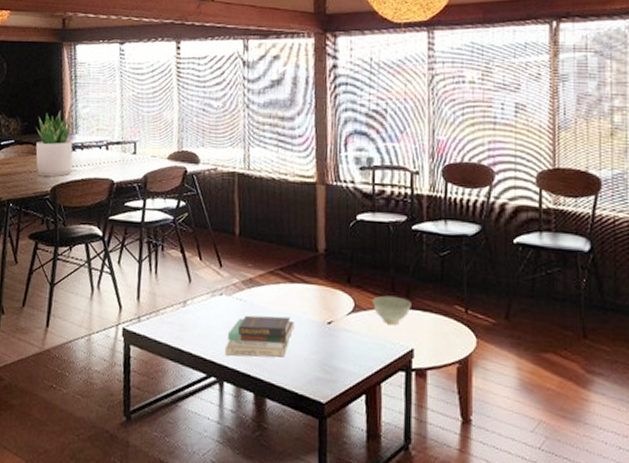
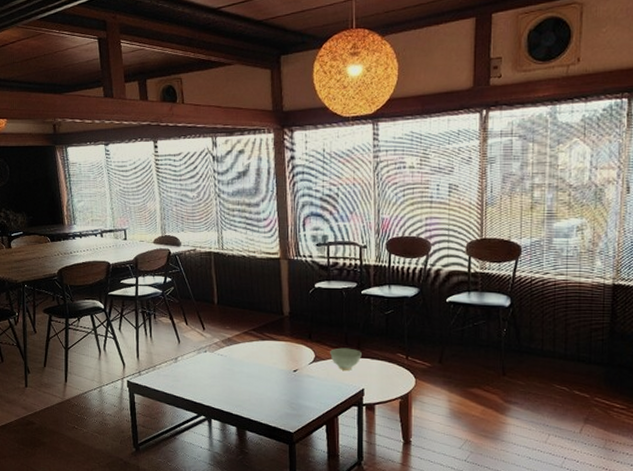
planter: present [35,110,73,177] -> none [40,205,74,262]
books: present [224,315,295,358] -> none [211,367,267,399]

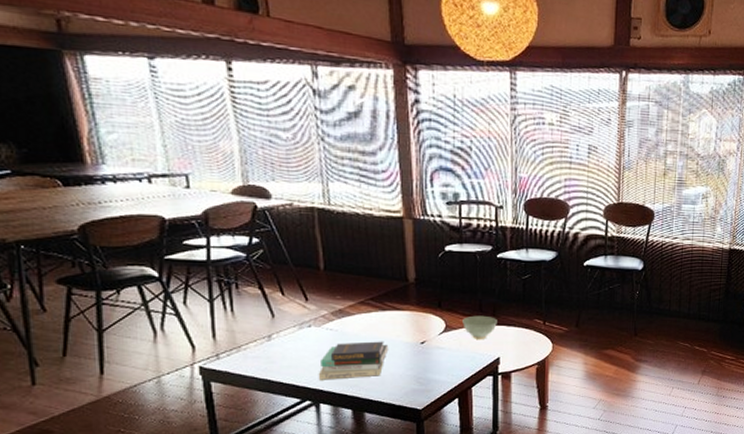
books: none [211,367,267,399] -> present [318,341,389,380]

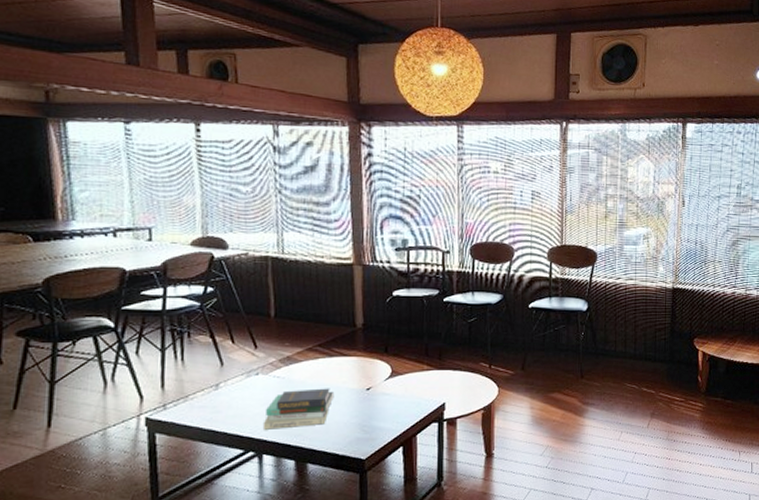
bowl: present [462,315,497,339] -> none [408,360,443,384]

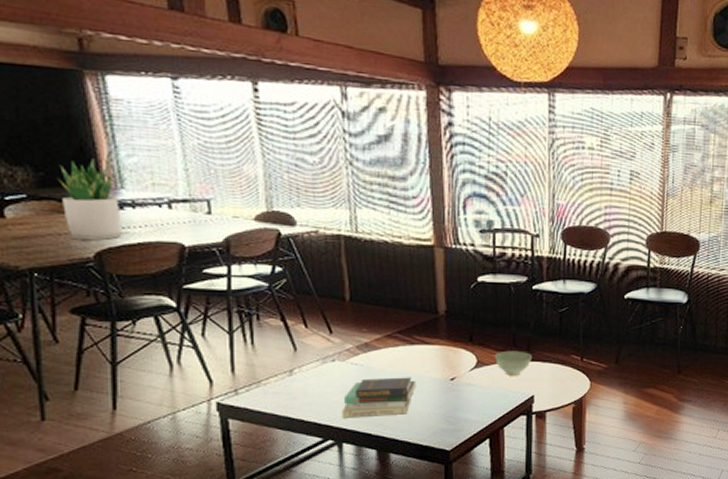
planter: none [16,194,70,268] -> present [58,158,122,241]
bowl: none [408,360,443,384] -> present [495,350,532,376]

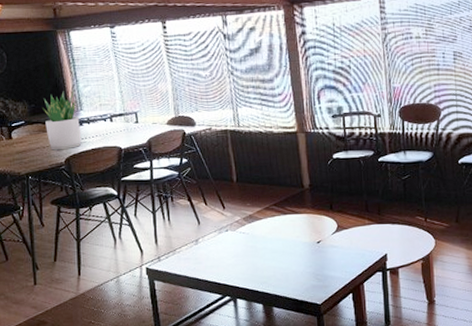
books: present [341,377,417,418] -> none [234,242,291,278]
bowl: present [495,350,532,376] -> none [352,215,383,237]

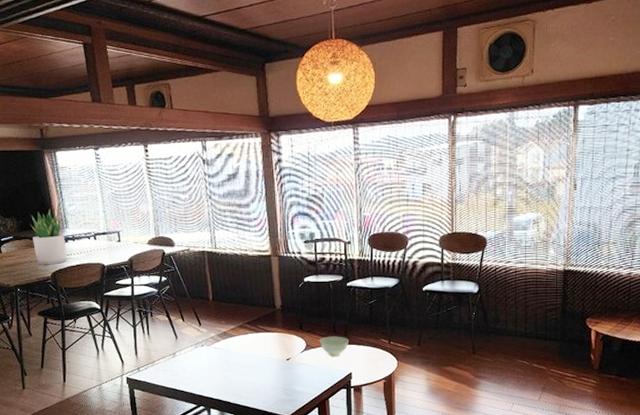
bowl: none [352,215,383,237] -> present [320,336,349,356]

